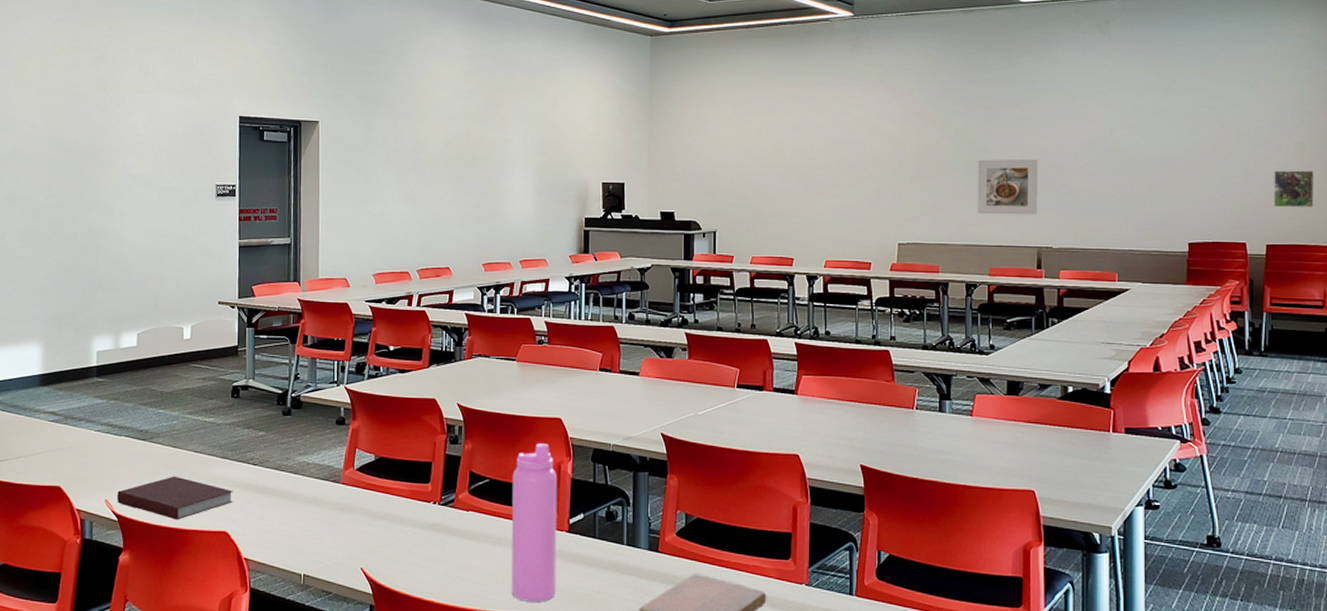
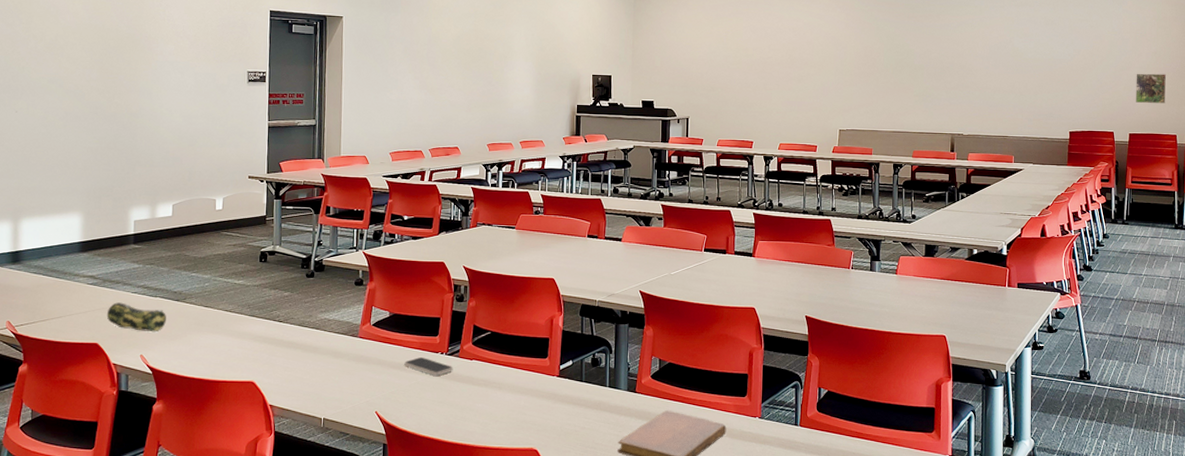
pencil case: none [69,441,132,475] -> present [106,302,166,333]
notebook: present [117,476,233,520] -> none [152,332,260,372]
smartphone: none [392,507,448,529] -> present [404,357,454,376]
water bottle: present [511,443,558,602] -> none [508,300,550,438]
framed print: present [977,159,1038,215] -> none [903,60,953,107]

